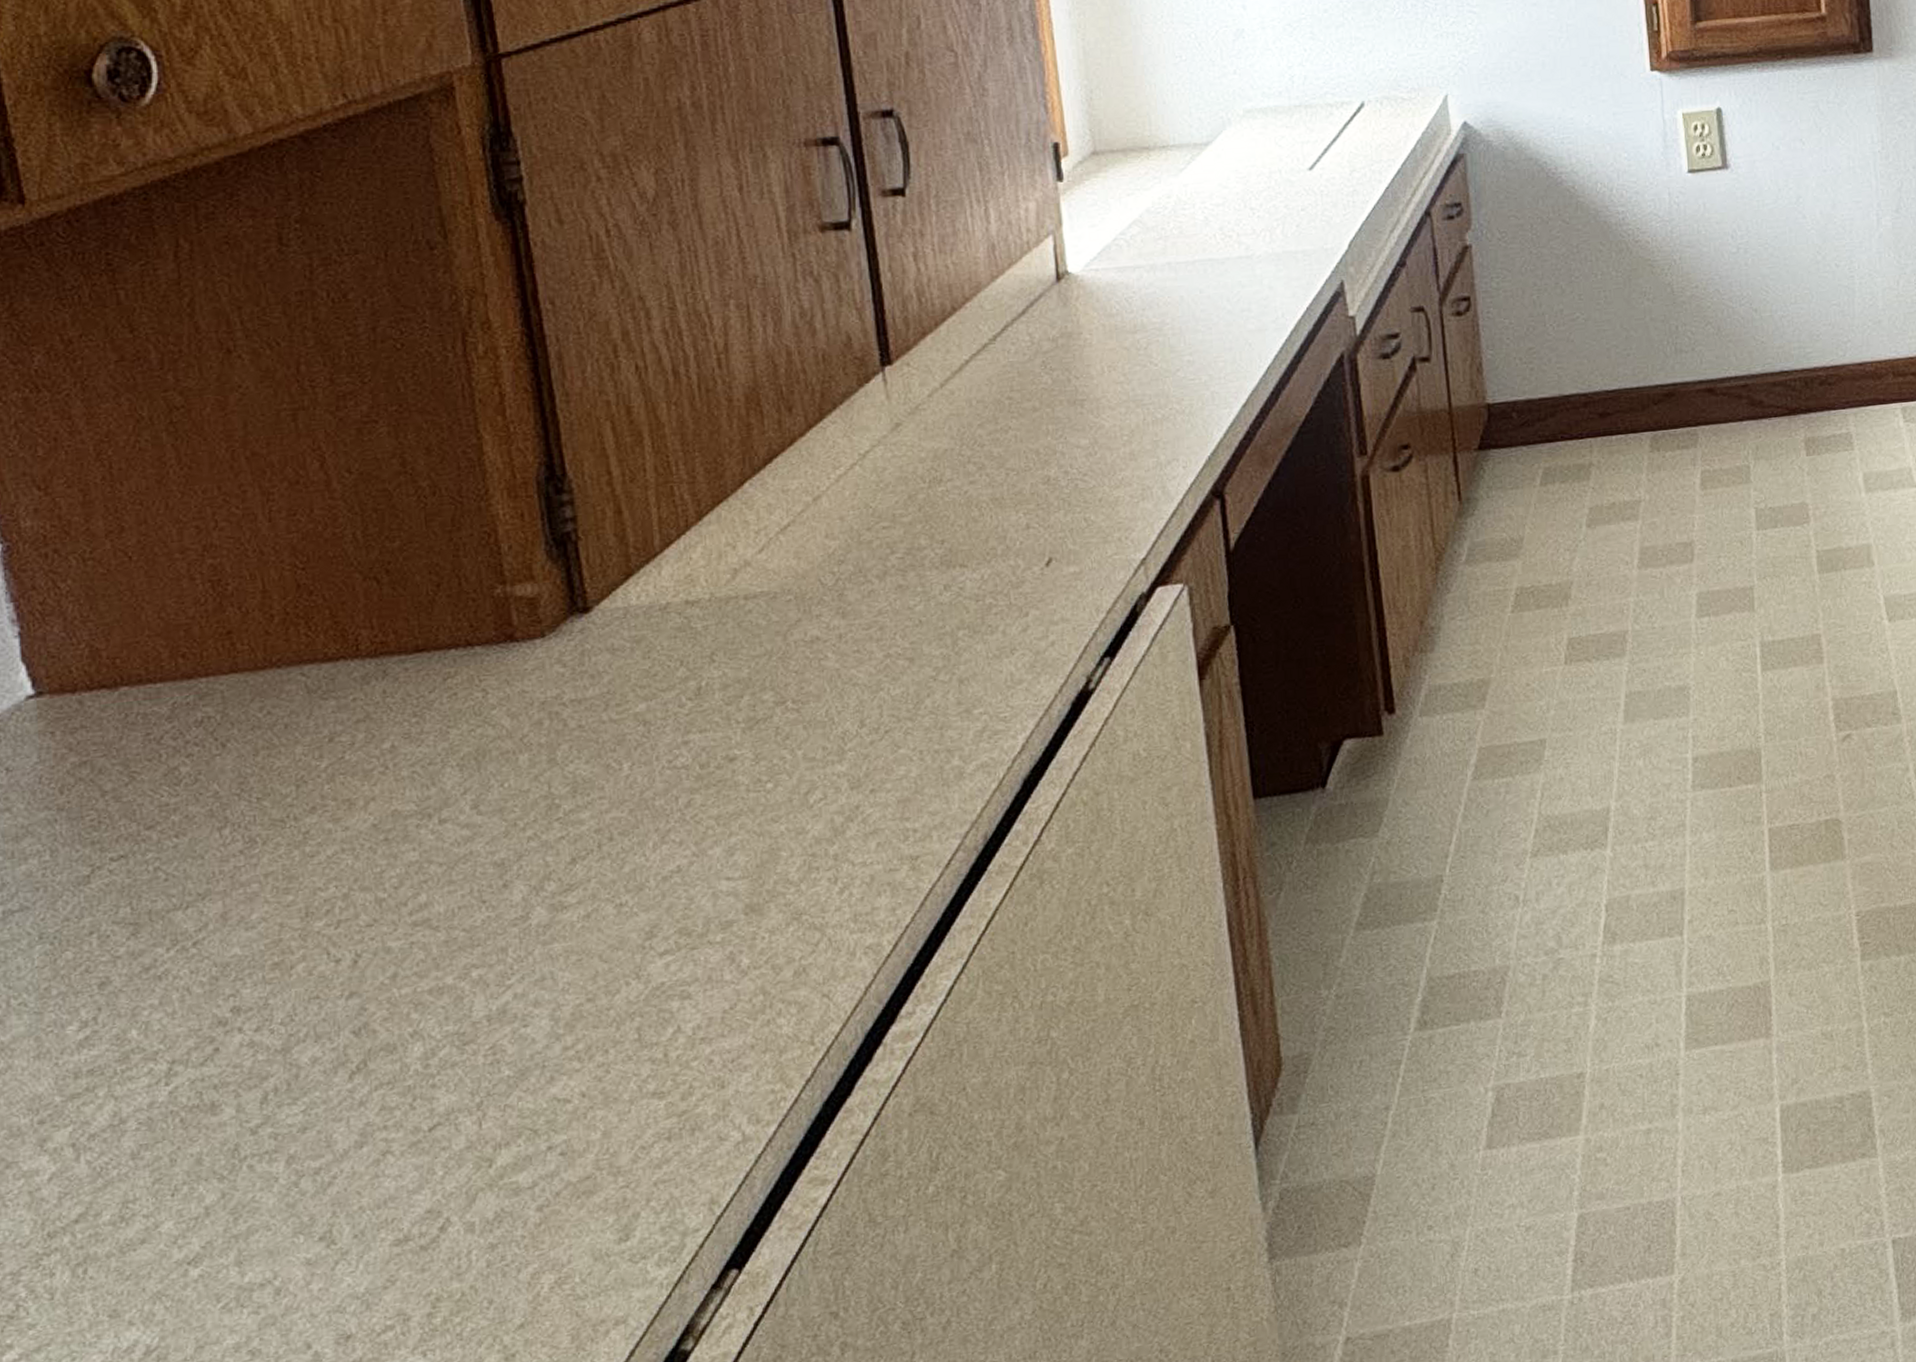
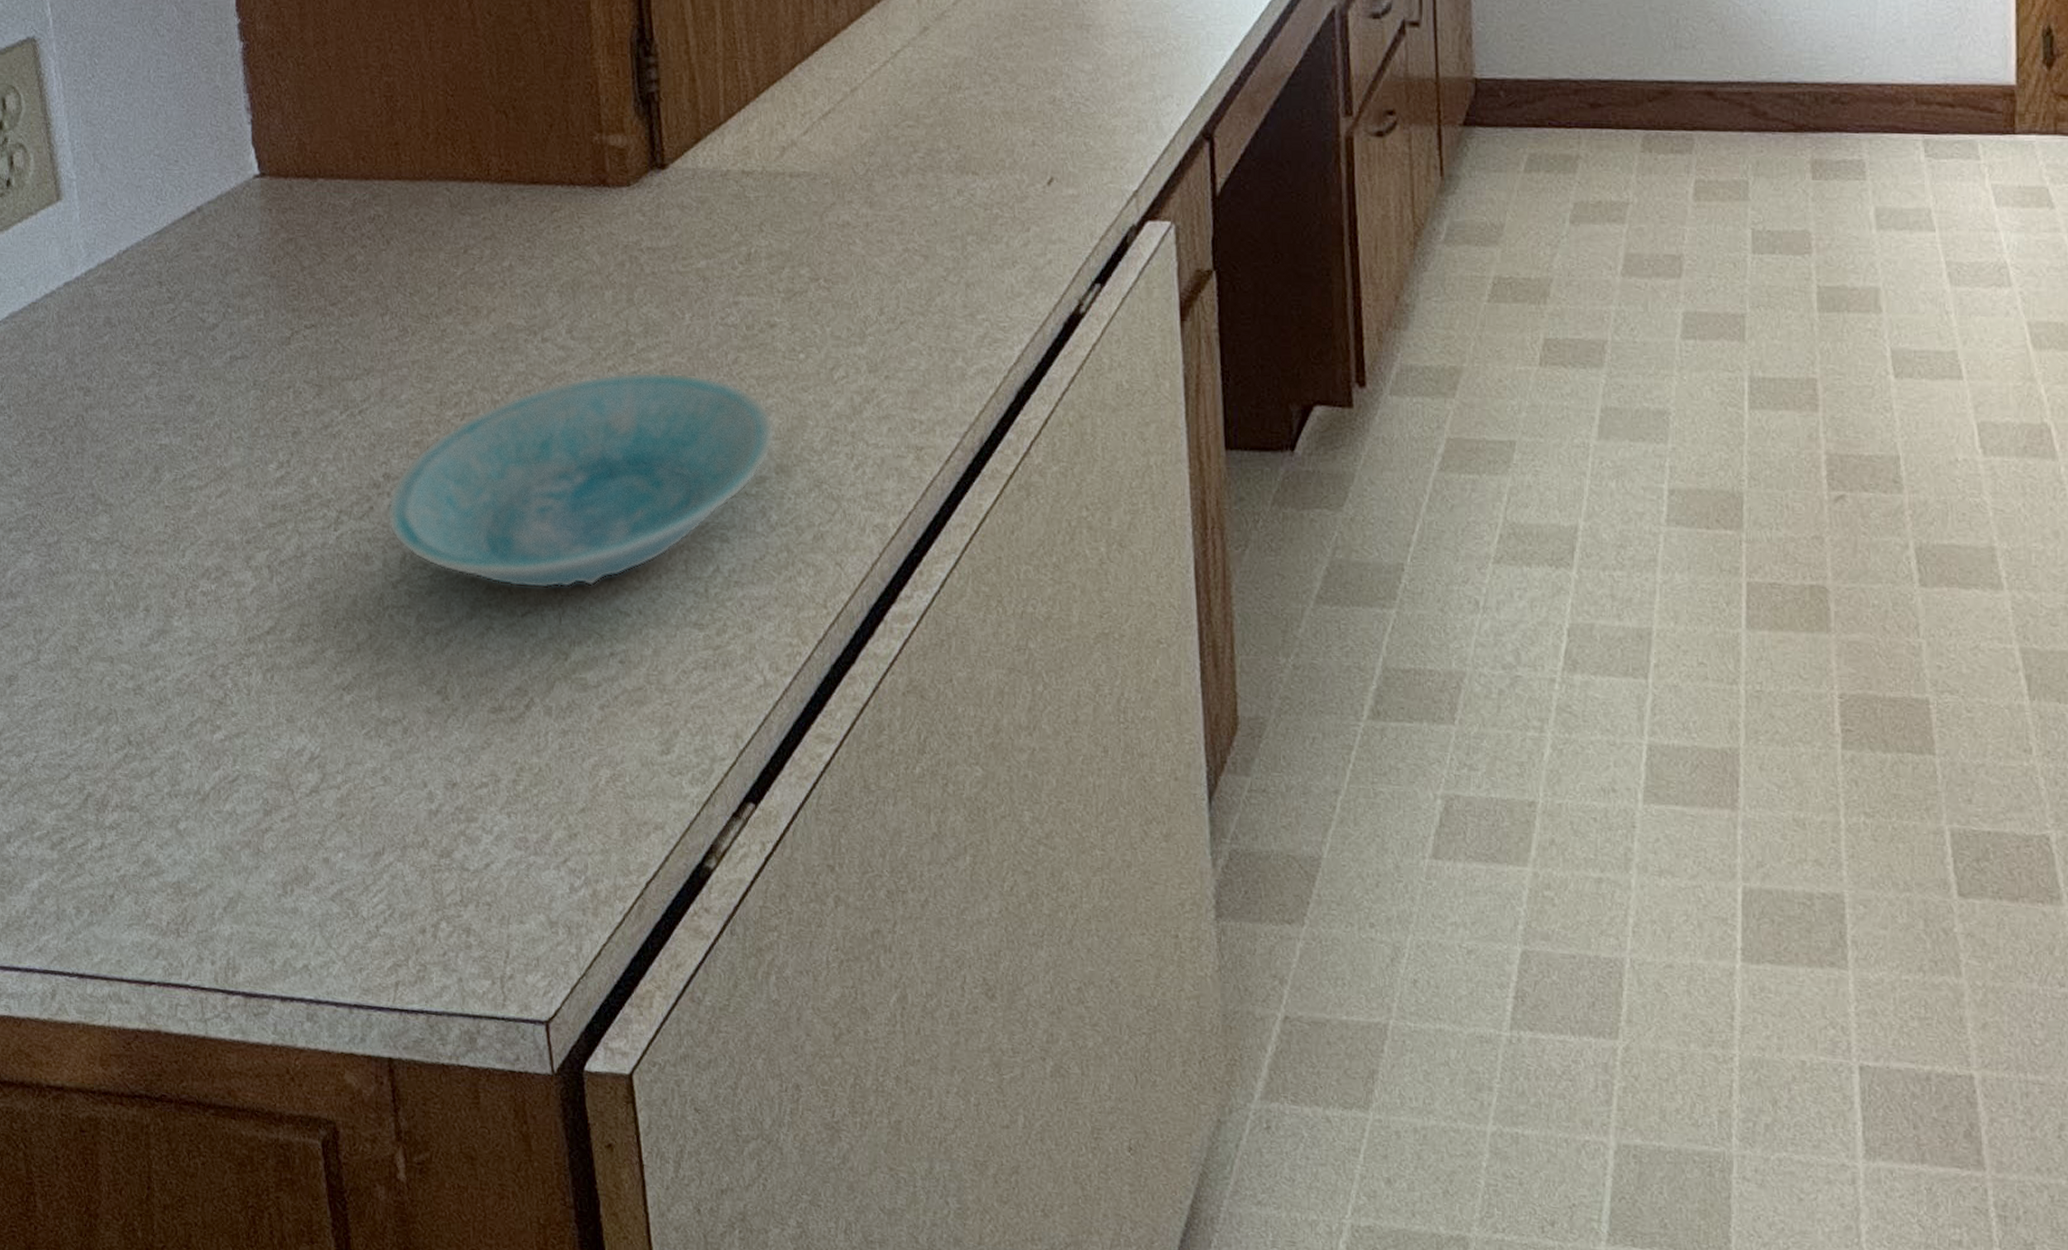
bowl: none [238,826,741,1102] -> present [387,371,775,589]

